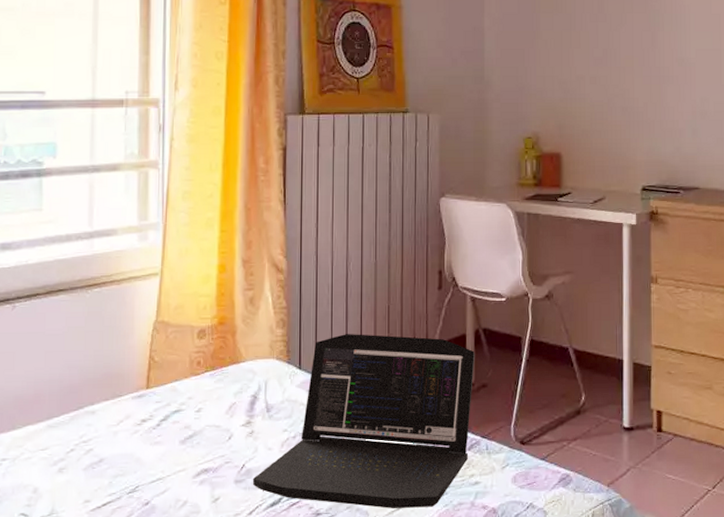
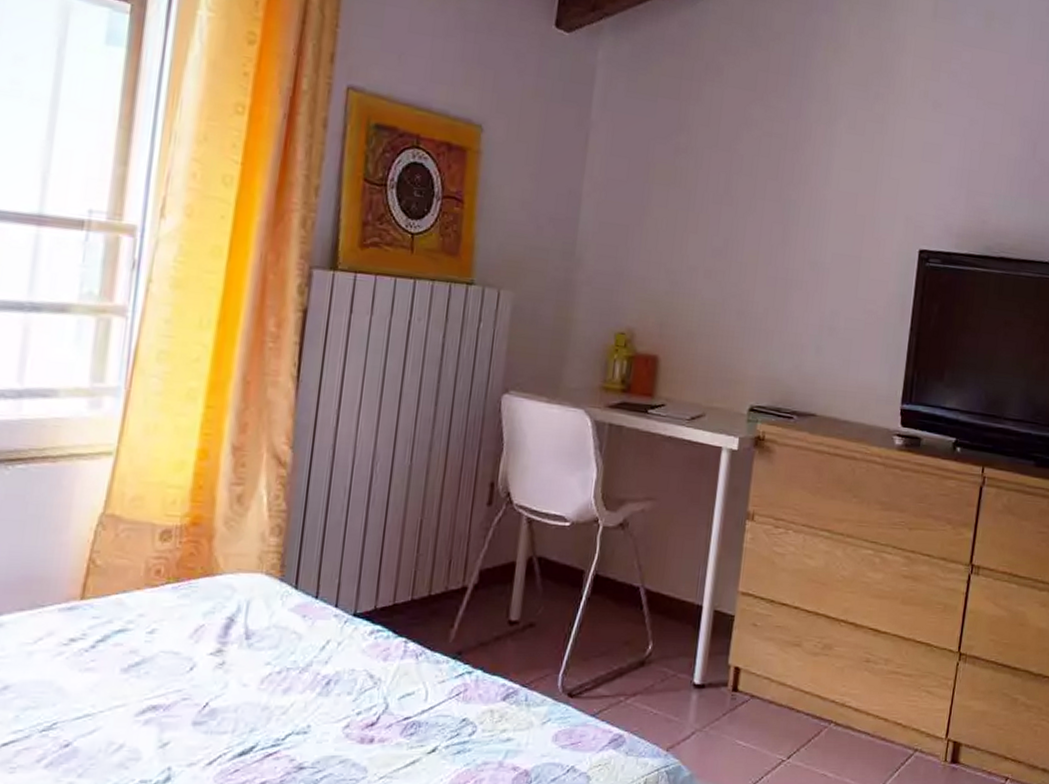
laptop: present [253,334,476,508] -> none [217,550,525,766]

